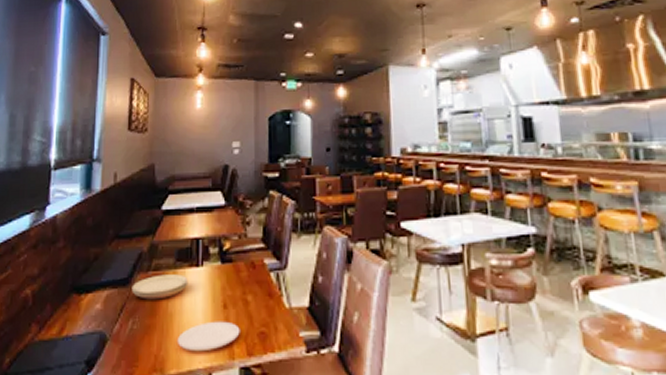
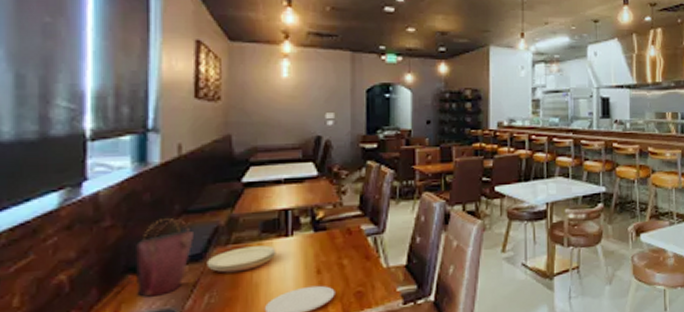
handbag: none [77,242,123,318] -> present [134,218,194,298]

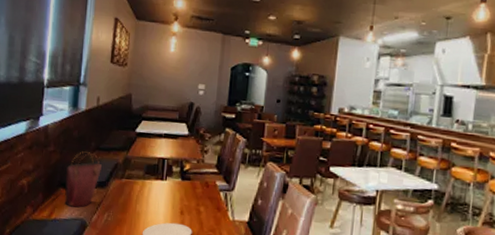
plate: present [206,245,277,273] -> none [108,182,154,201]

